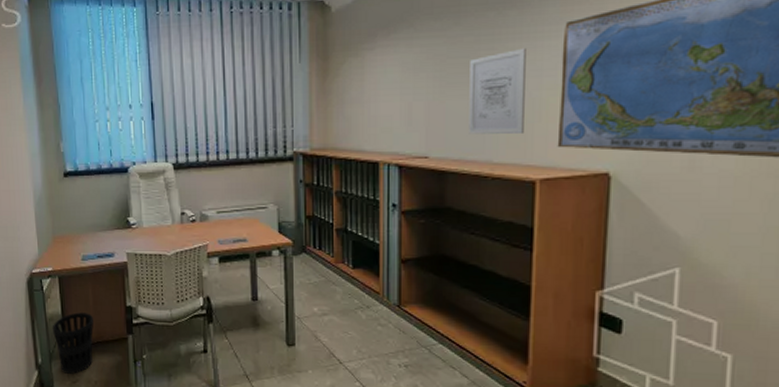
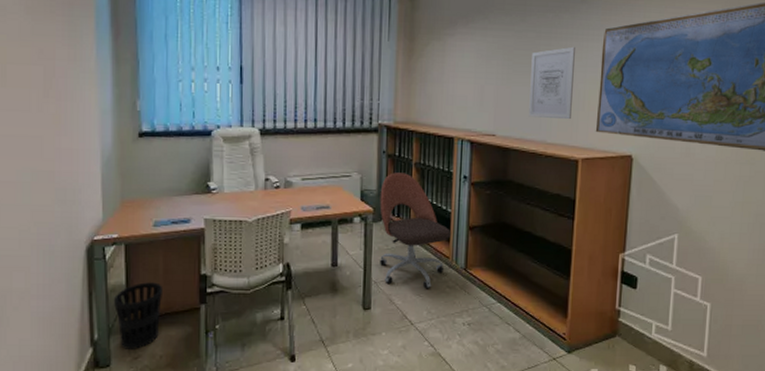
office chair: none [299,203,381,327] -> present [379,172,452,289]

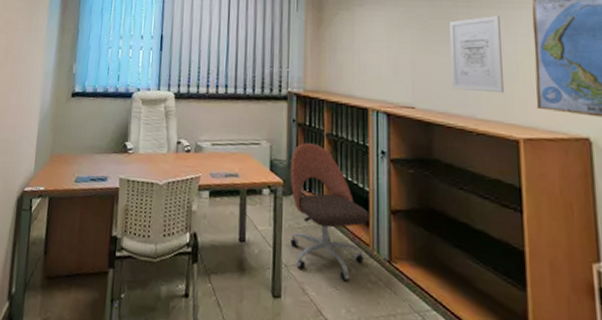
wastebasket: present [114,282,164,351] -> none [33,238,77,311]

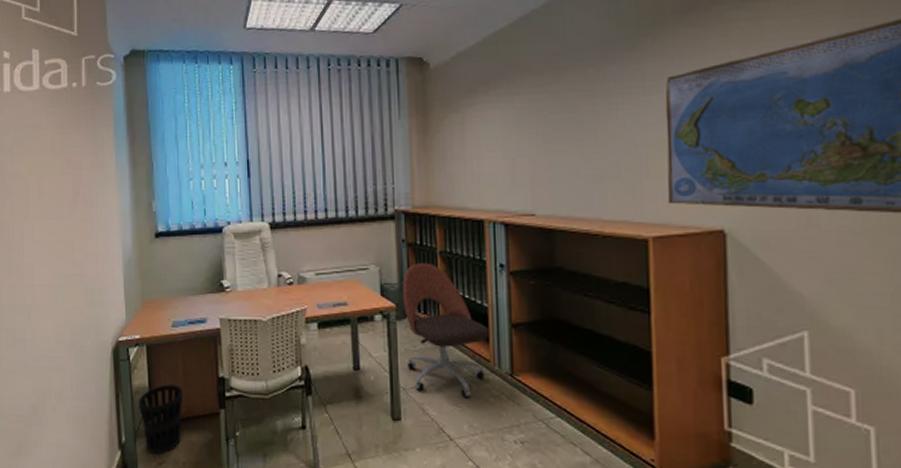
wastebasket: none [33,238,77,311] -> present [139,384,184,455]
wall art: present [450,15,504,94] -> none [572,102,632,191]

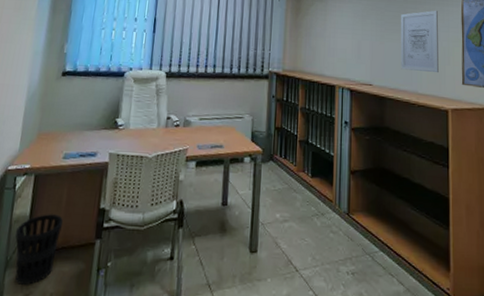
office chair: present [402,263,491,398] -> none [267,116,334,234]
wall art: none [572,102,632,191] -> present [401,10,439,73]

